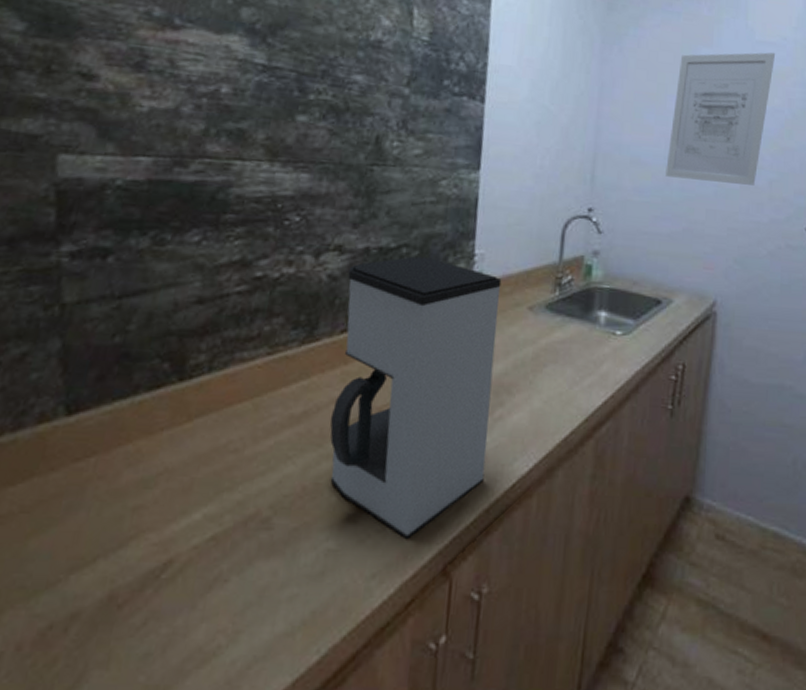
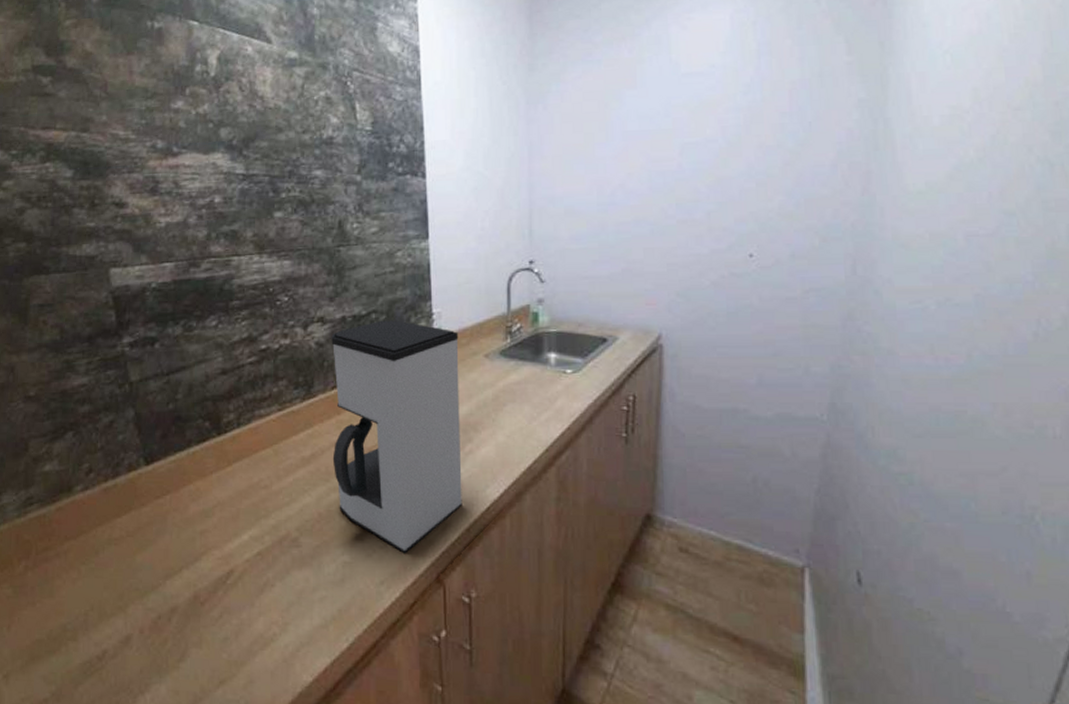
wall art: present [665,52,775,185] -> none [600,82,703,222]

